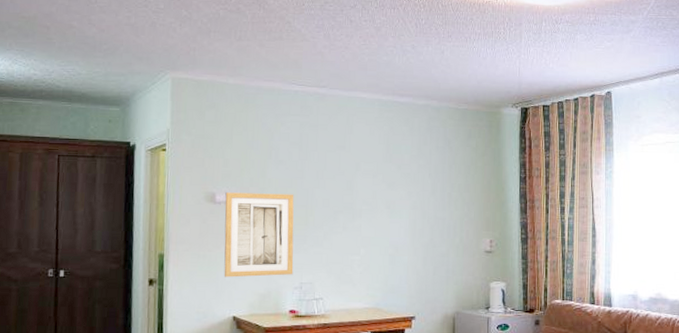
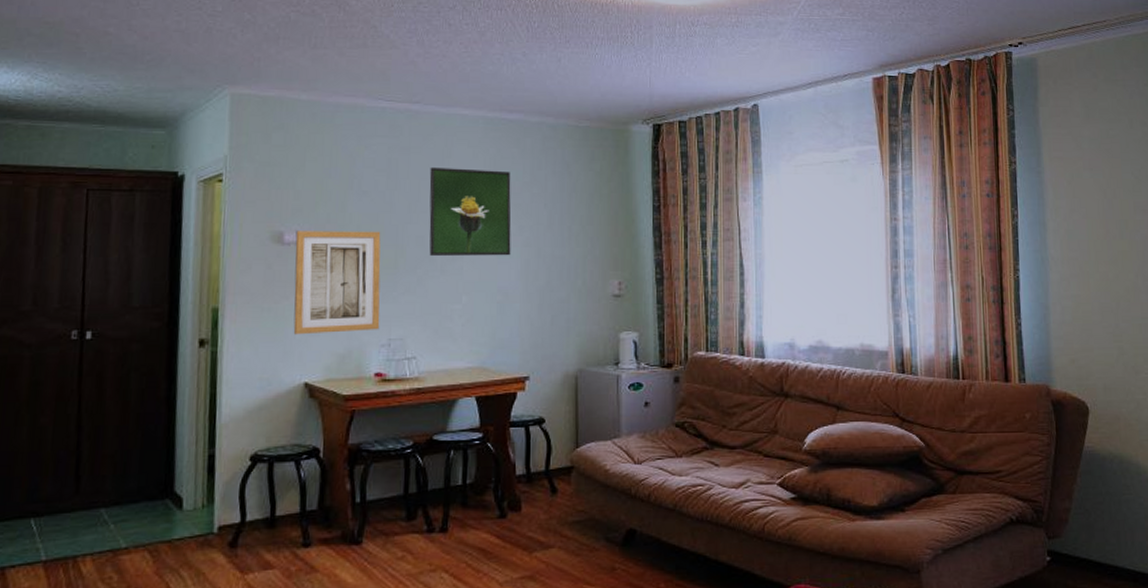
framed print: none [333,141,402,217] -> present [429,166,511,256]

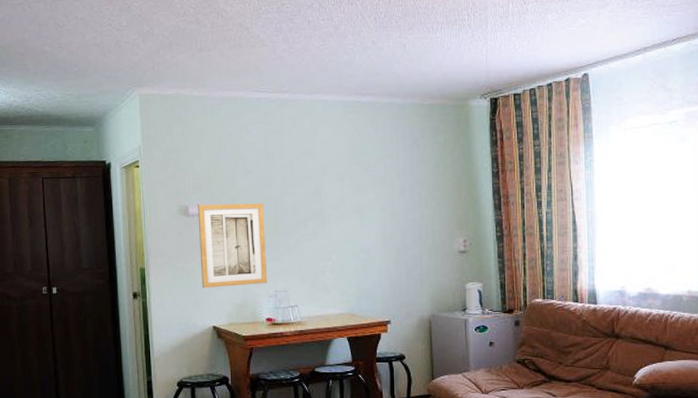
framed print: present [429,166,511,256] -> none [299,146,370,222]

